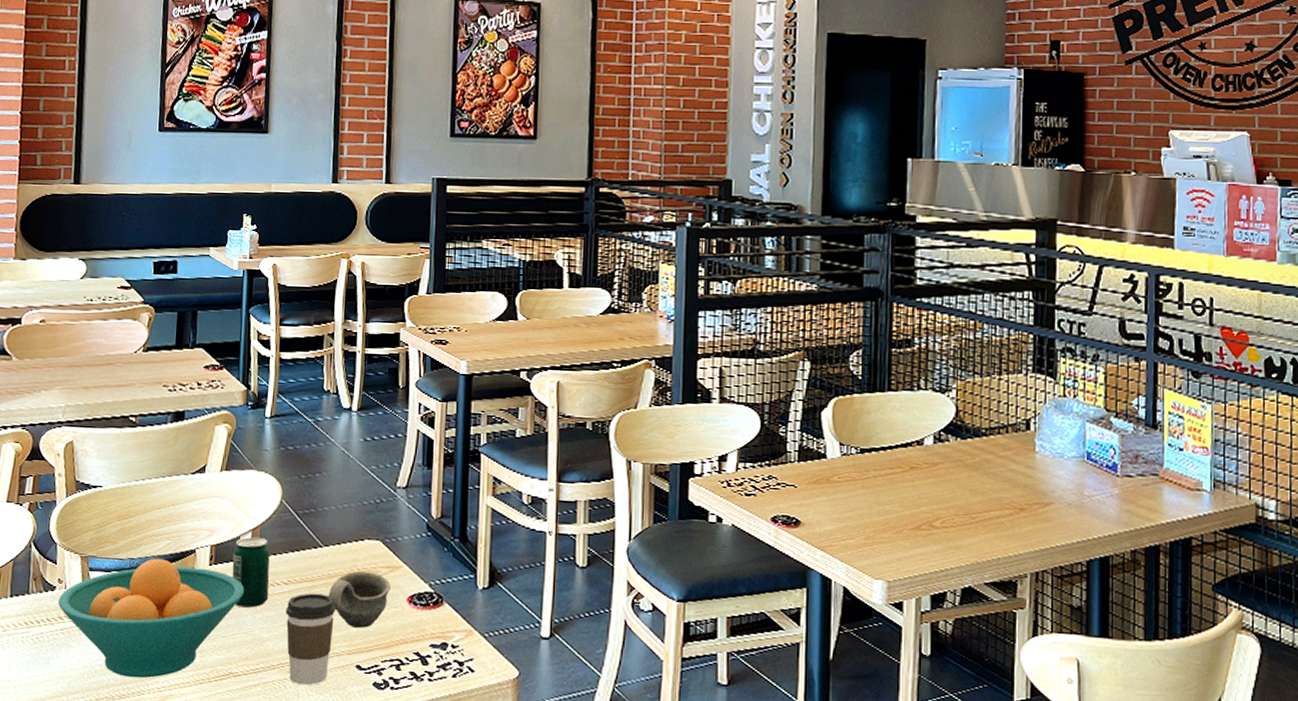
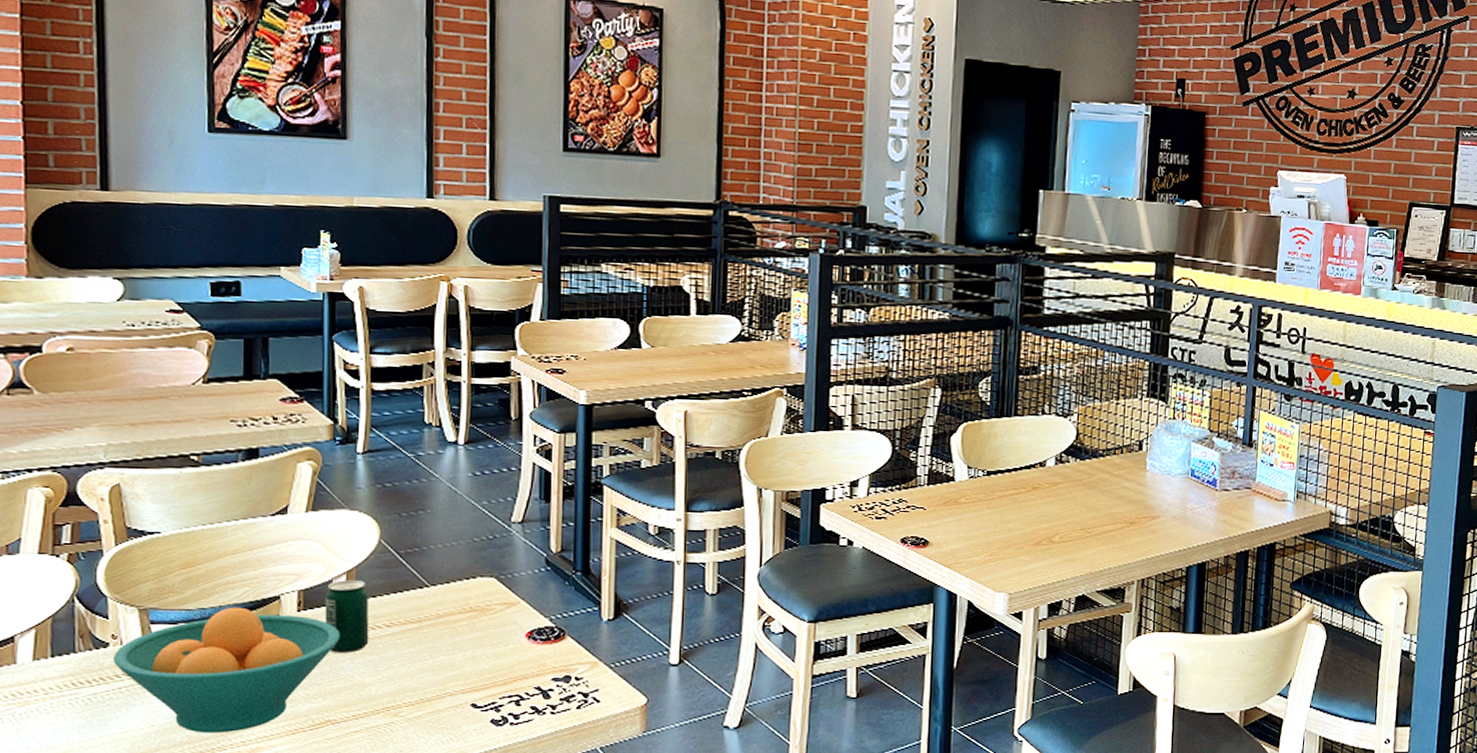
coffee cup: present [286,593,336,686] -> none [389,634,447,728]
cup: present [328,571,391,628] -> none [437,610,507,666]

